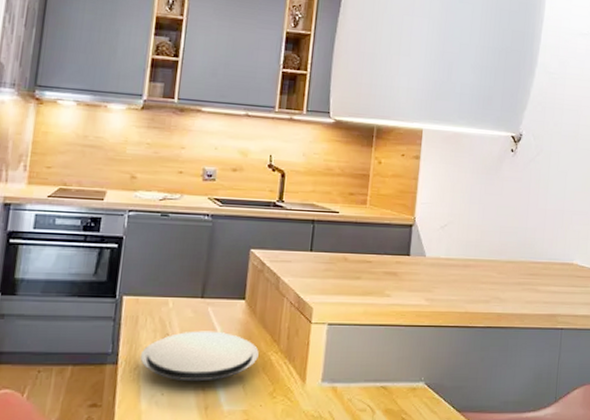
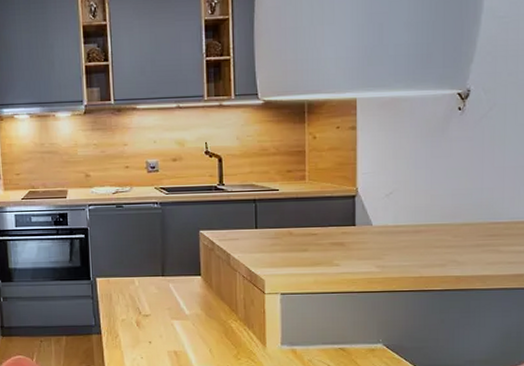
plate: present [140,331,259,382] -> none [118,304,220,347]

